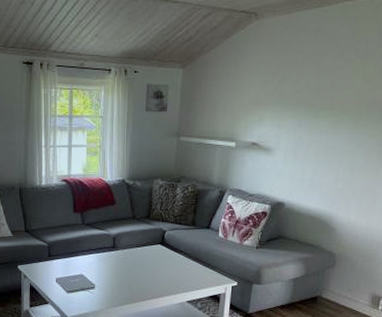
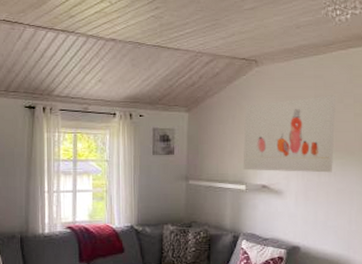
wall art: none [234,50,337,131] -> present [243,95,336,173]

